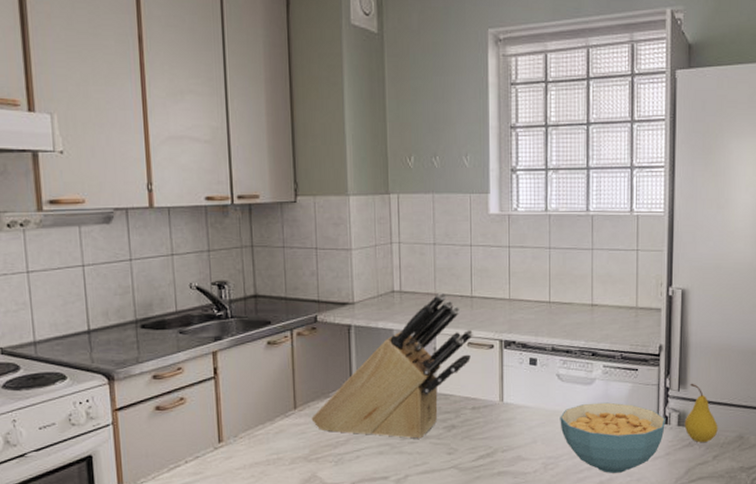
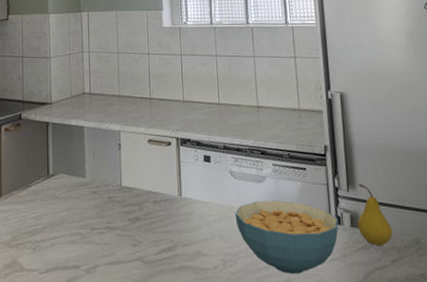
knife block: present [311,292,474,439] -> none [14,94,154,229]

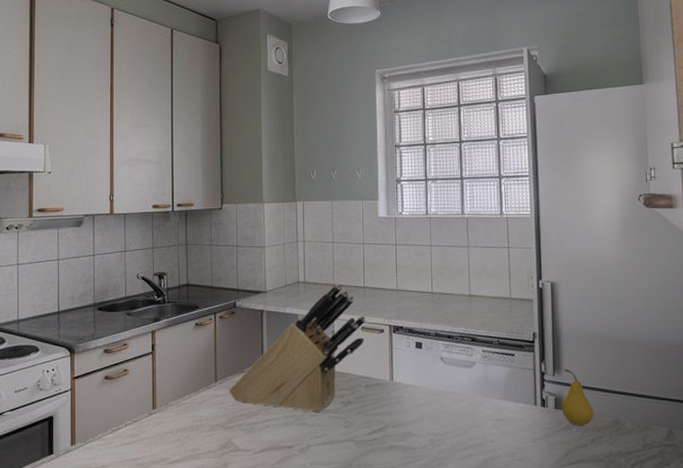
knife block: none [14,94,154,229] -> present [229,283,367,412]
cereal bowl: present [235,200,339,274] -> none [444,384,543,452]

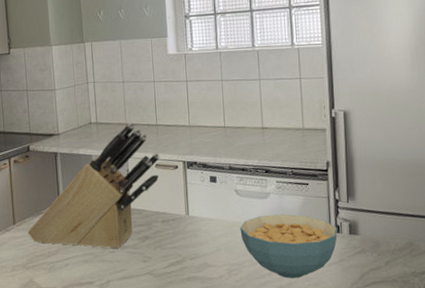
cereal bowl: none [444,384,543,452] -> present [240,214,338,278]
fruit: present [561,368,594,425] -> none [355,195,388,249]

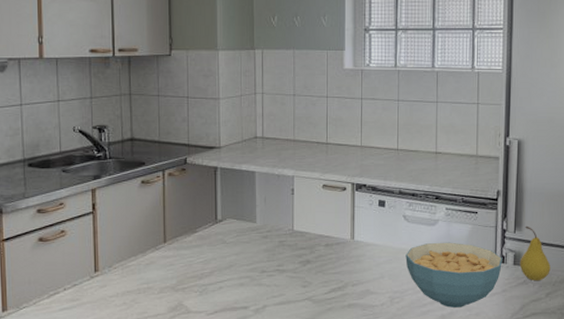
knife block: present [27,122,161,249] -> none [179,138,329,272]
fruit: none [355,195,388,249] -> present [519,226,551,280]

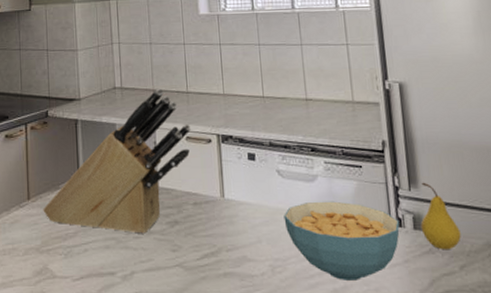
knife block: none [179,138,329,272] -> present [43,88,192,234]

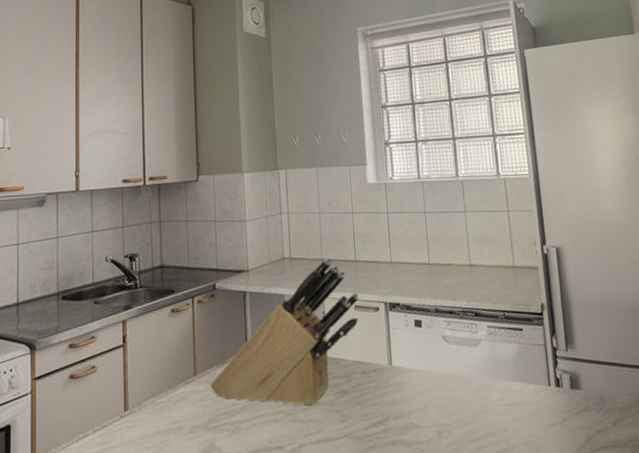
cereal bowl: present [283,201,400,280] -> none [449,364,558,442]
fruit: present [420,182,461,249] -> none [577,342,614,407]

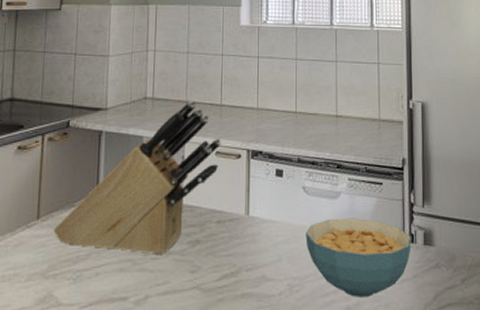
cereal bowl: none [449,364,558,442] -> present [305,218,411,297]

